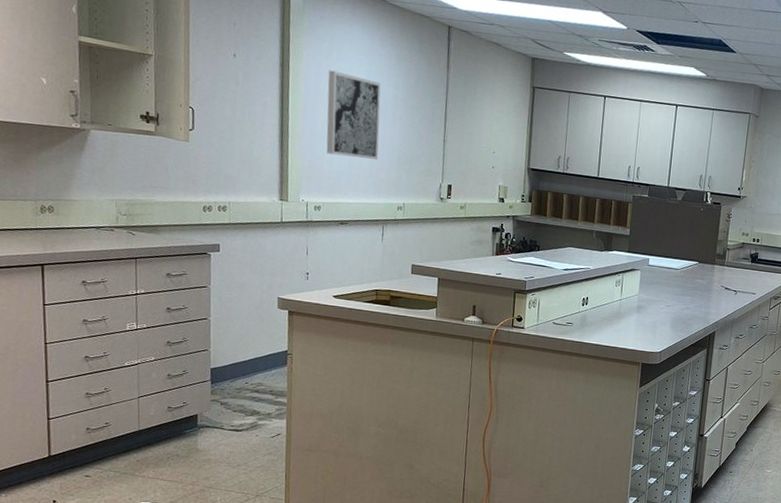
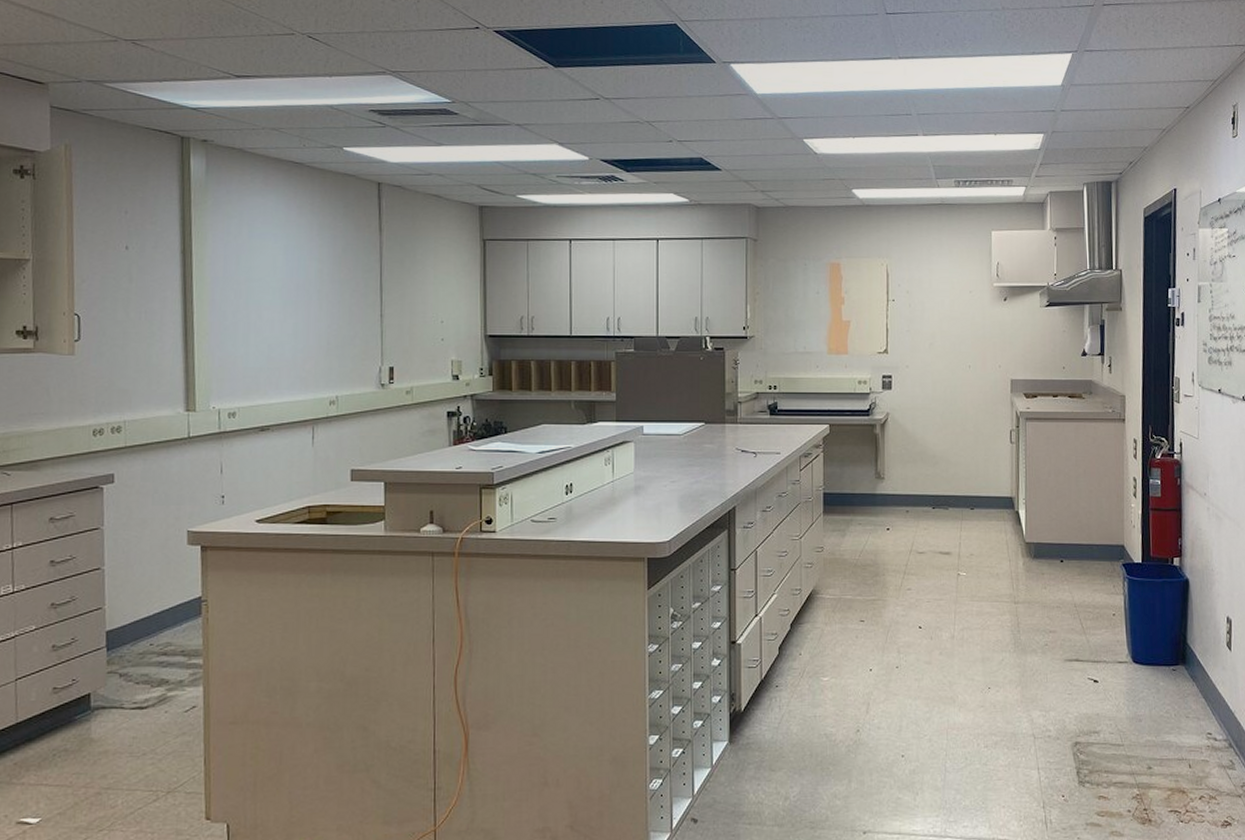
wall art: present [326,70,381,160] -> none [238,250,303,349]

